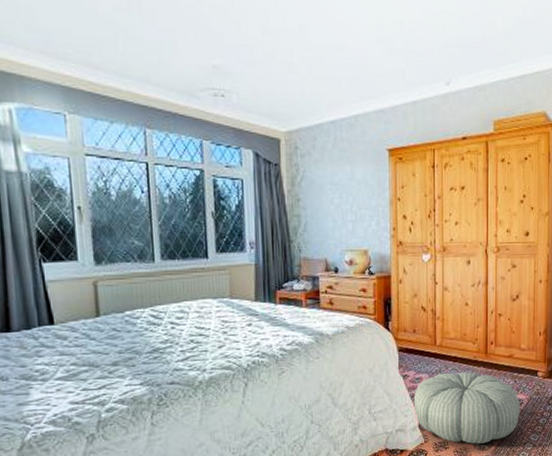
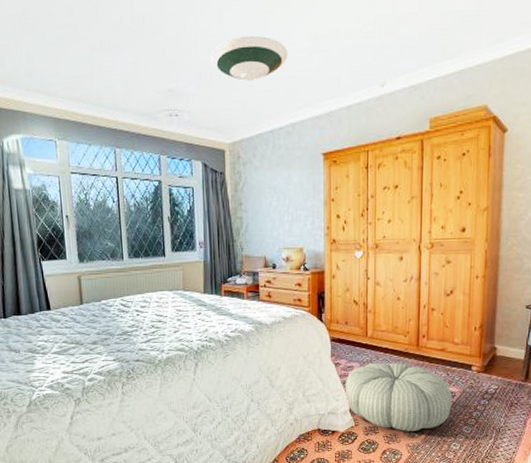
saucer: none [263,16,350,65] -> present [210,35,288,81]

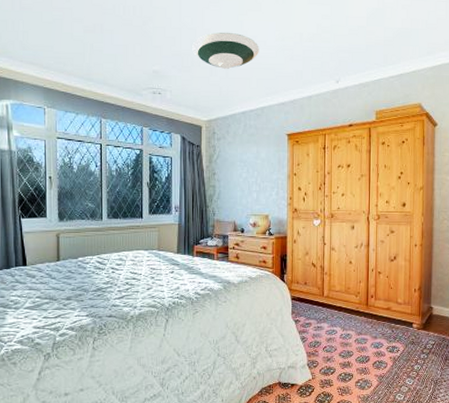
pouf: present [345,362,453,431] -> none [303,319,397,384]

